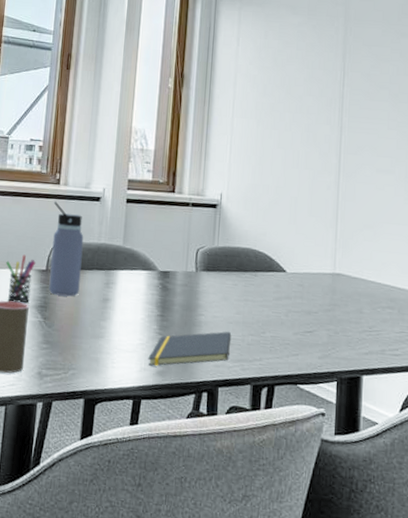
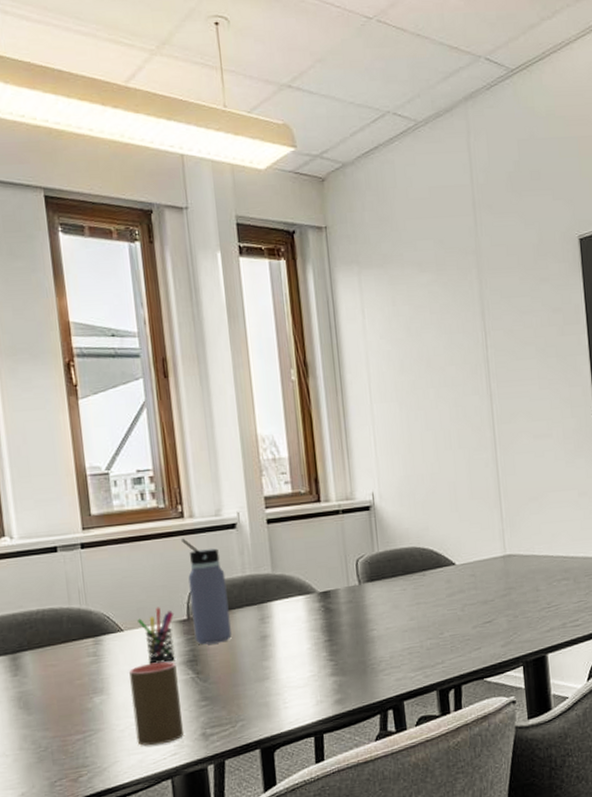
notepad: present [148,331,232,366] -> none [323,640,410,697]

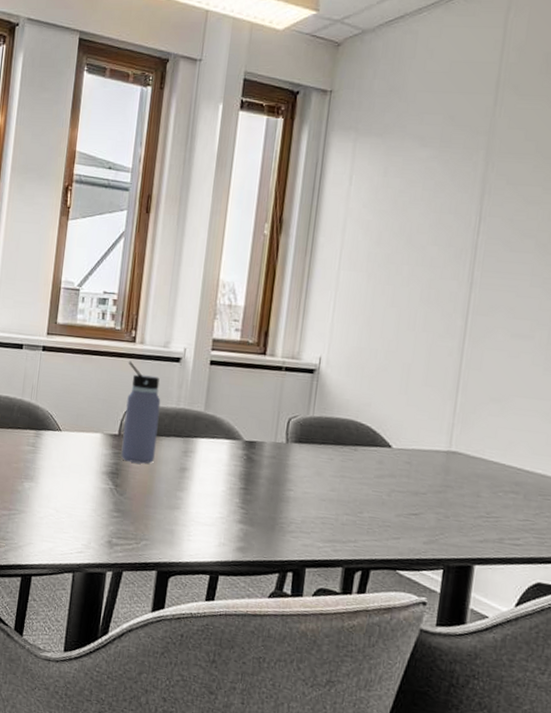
cup: present [129,661,185,746] -> none [51,465,99,541]
pen holder: present [138,607,175,664] -> none [75,417,108,469]

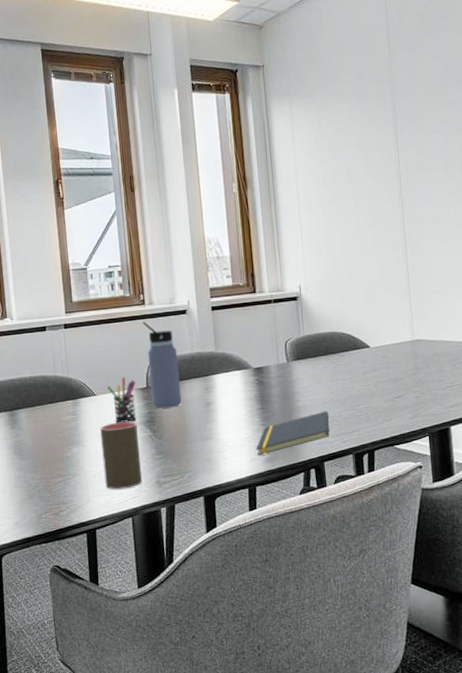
cup: none [51,465,99,541] -> present [100,421,143,490]
pen holder: none [75,417,108,469] -> present [107,377,136,423]
notepad: none [228,508,324,542] -> present [256,410,330,455]

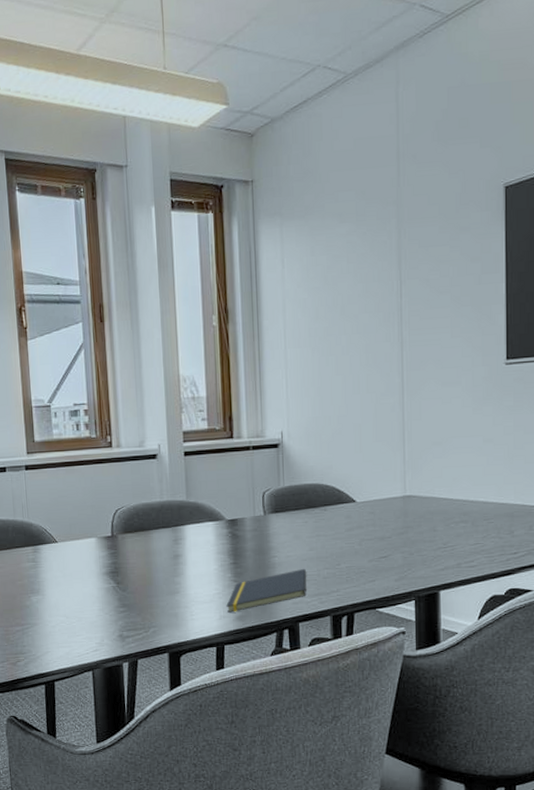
cup: present [100,421,143,490] -> none [61,571,105,641]
pen holder: present [107,377,136,423] -> none [70,524,101,572]
water bottle: present [142,321,182,409] -> none [108,465,148,559]

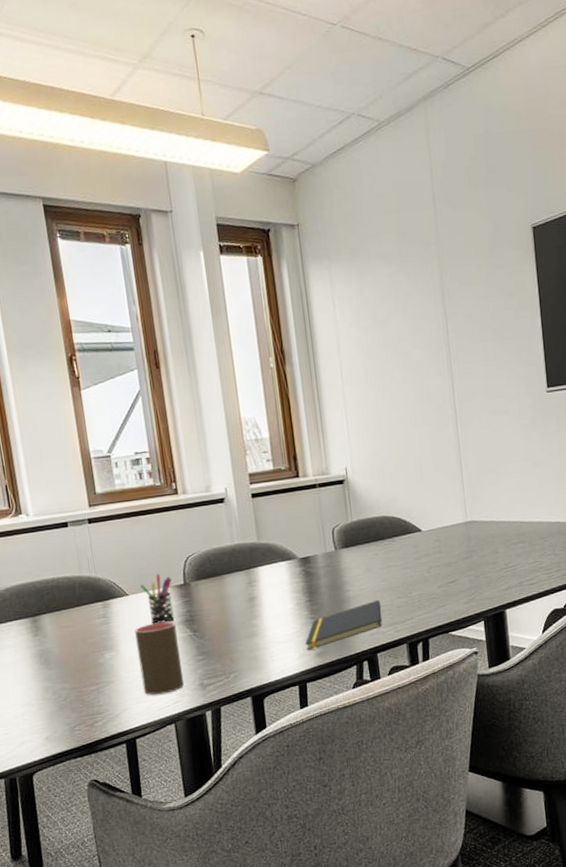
cup: none [61,571,105,641] -> present [135,621,185,695]
pen holder: none [70,524,101,572] -> present [140,573,174,624]

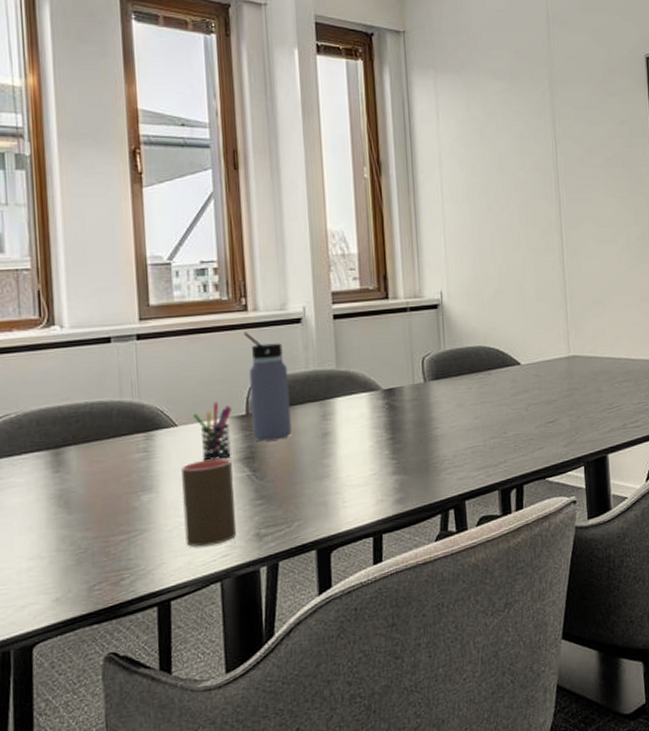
water bottle: none [175,512,223,606] -> present [243,332,292,442]
notepad: present [305,599,382,650] -> none [384,439,473,496]

